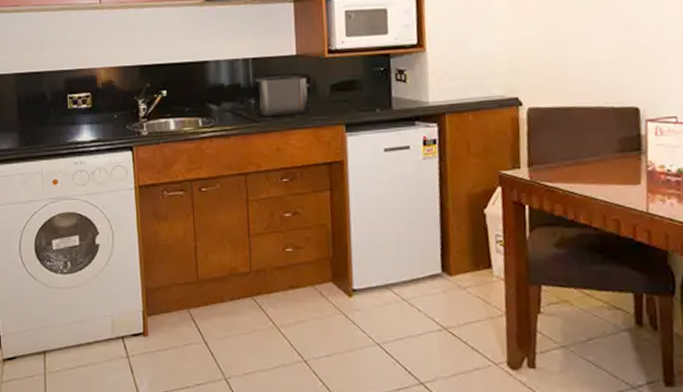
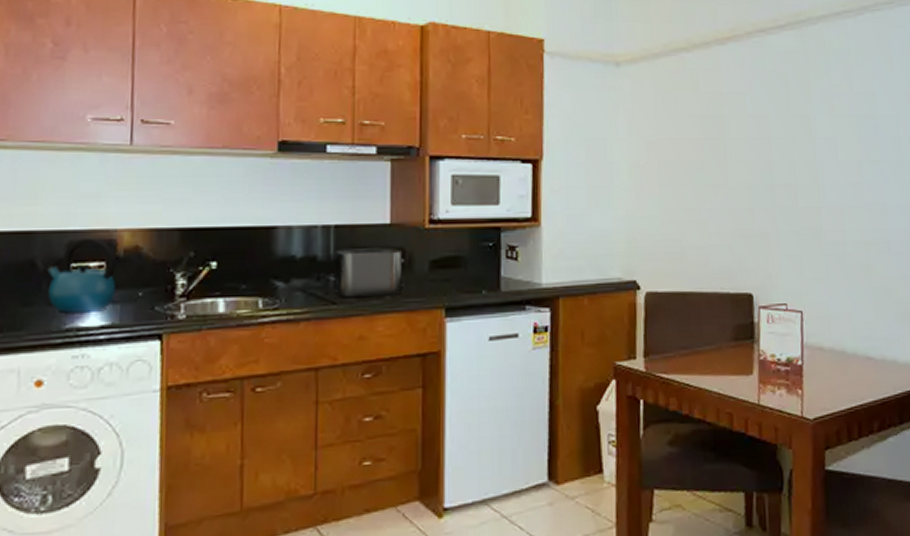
kettle: none [51,75,99,131] -> present [43,238,116,313]

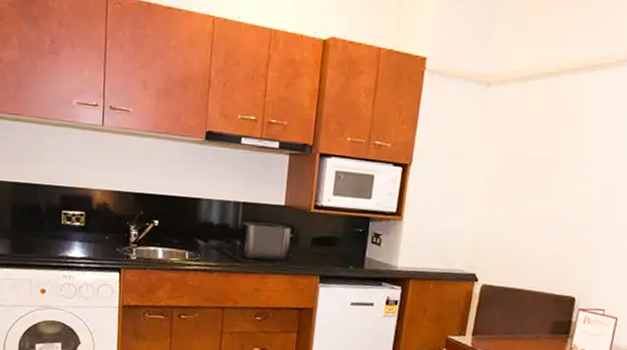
kettle: present [43,238,116,313] -> none [45,193,91,247]

